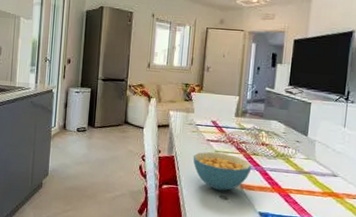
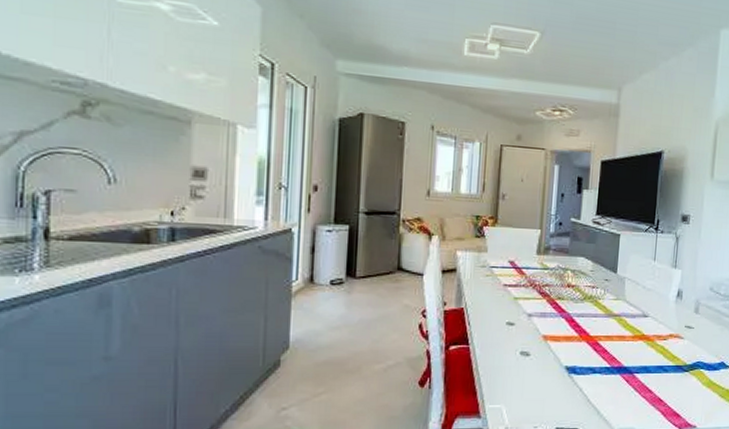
cereal bowl: present [193,152,252,191] -> none [487,300,557,346]

